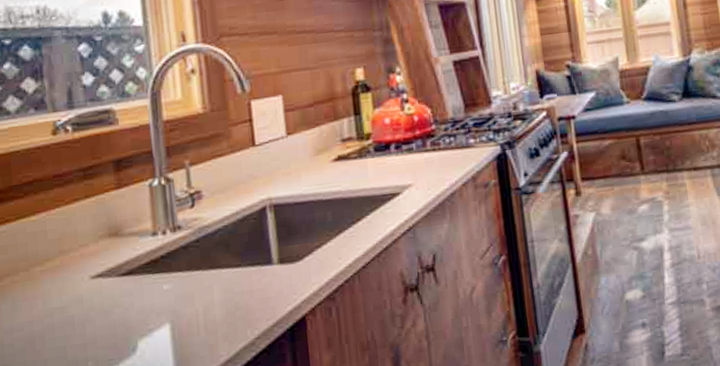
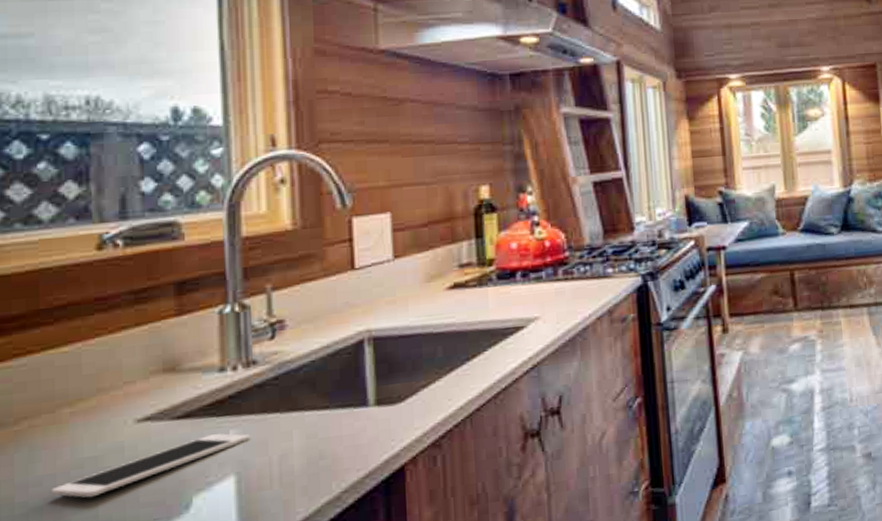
cell phone: none [31,288,180,342] -> present [52,433,251,498]

